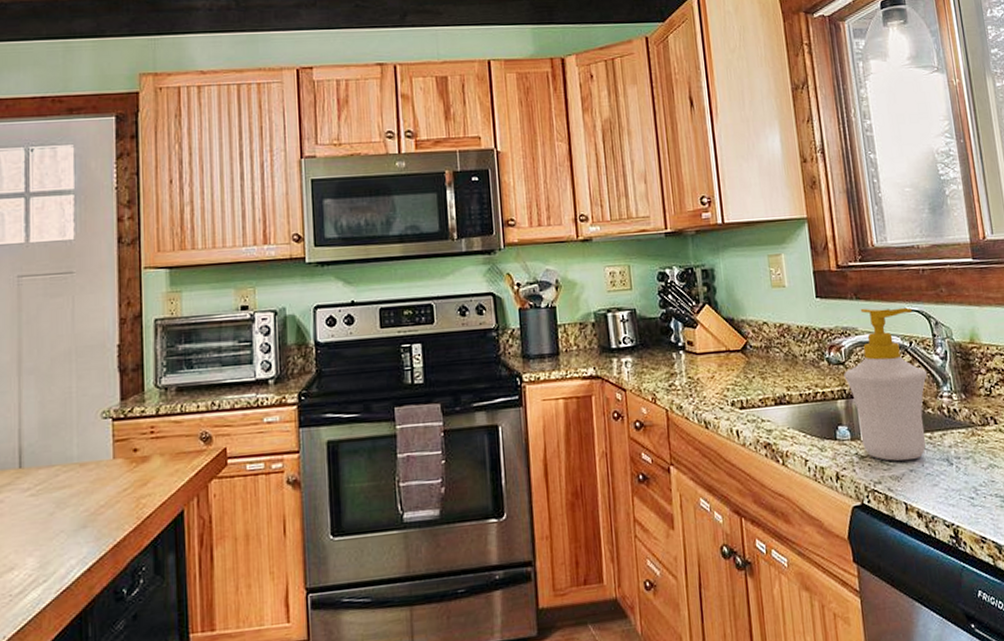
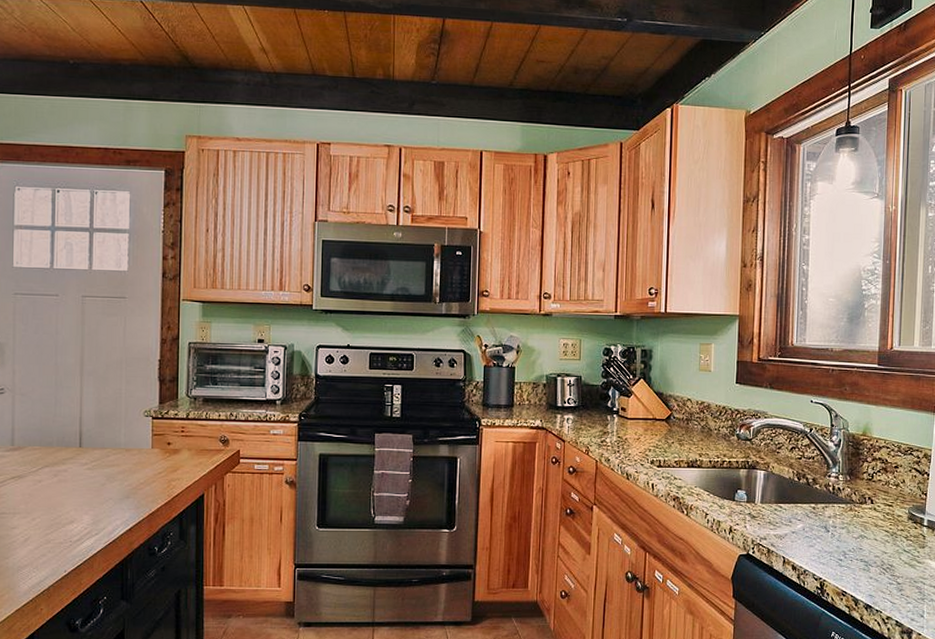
soap bottle: present [844,307,928,461] -> none [749,396,821,524]

